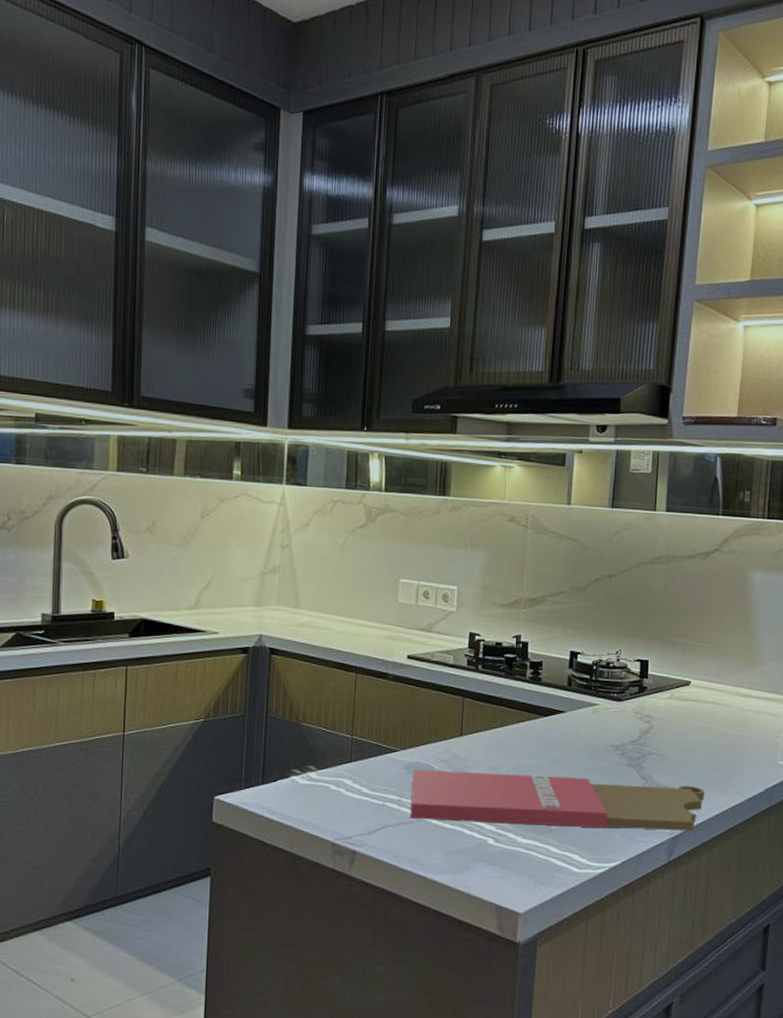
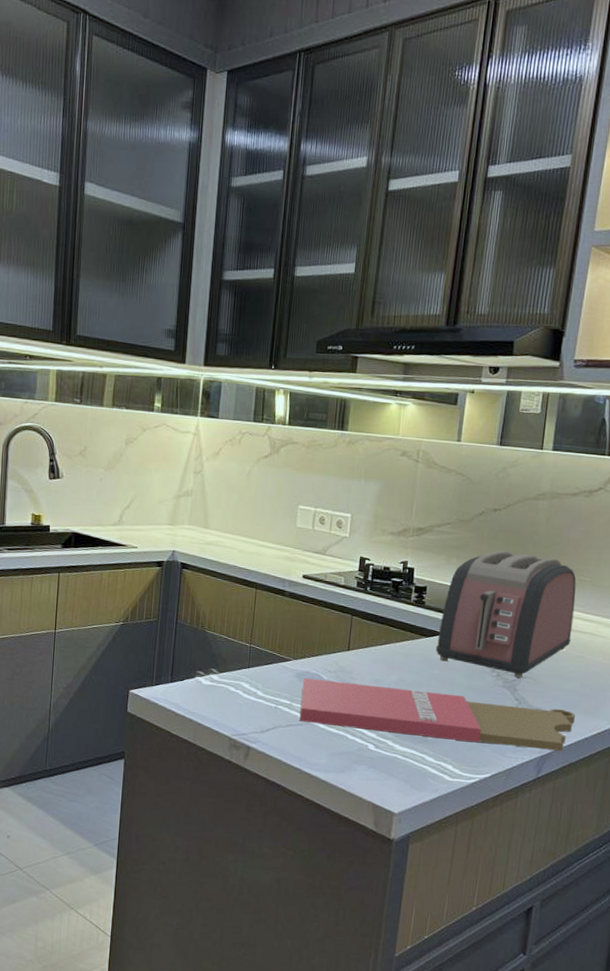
toaster: none [555,619,698,755] -> present [435,550,577,678]

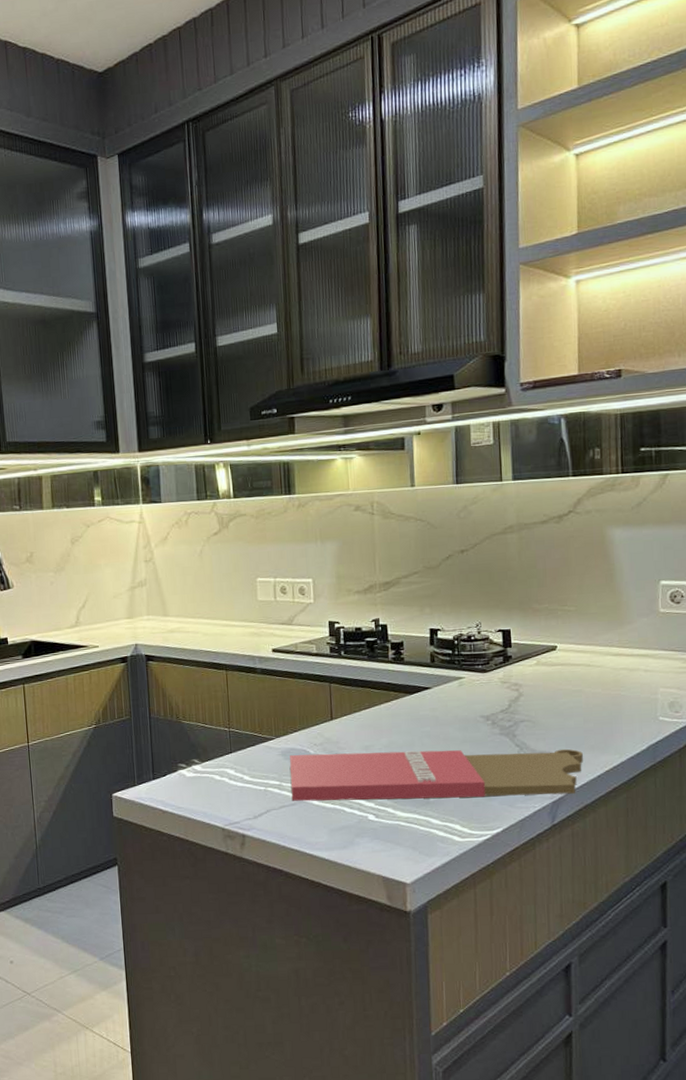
toaster: present [435,550,577,678] -> none [423,591,565,723]

